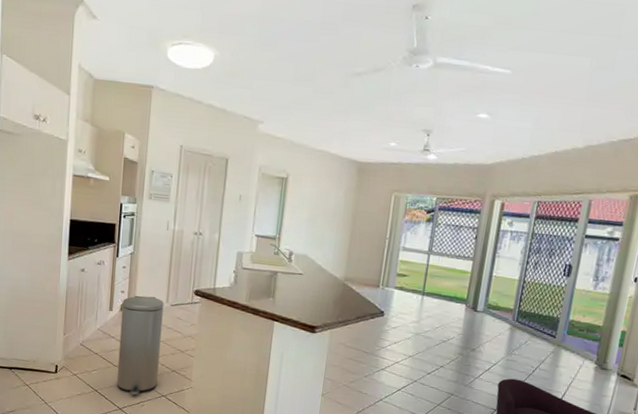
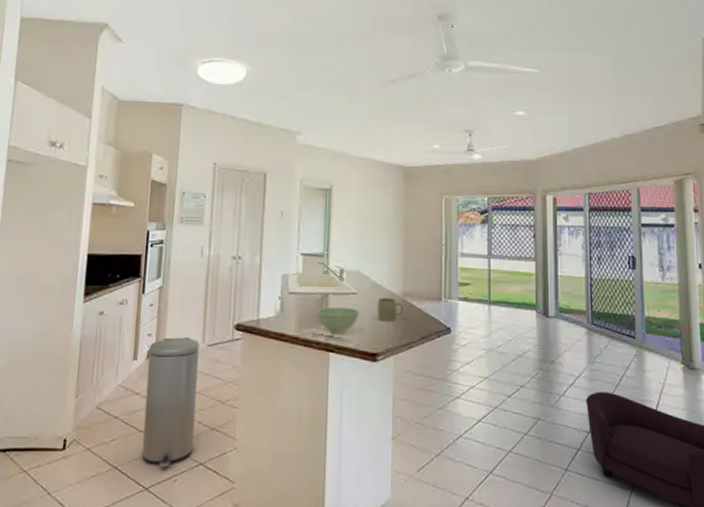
bowl: none [265,283,304,309] -> present [316,307,359,336]
mug: none [319,280,344,302] -> present [377,298,404,322]

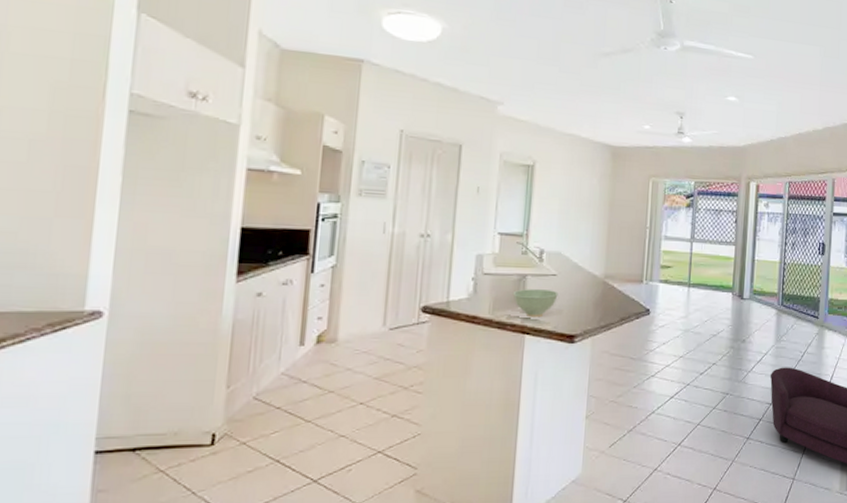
pedal bin: present [141,337,200,467] -> none [309,320,380,458]
mug: present [377,298,404,322] -> none [576,280,605,304]

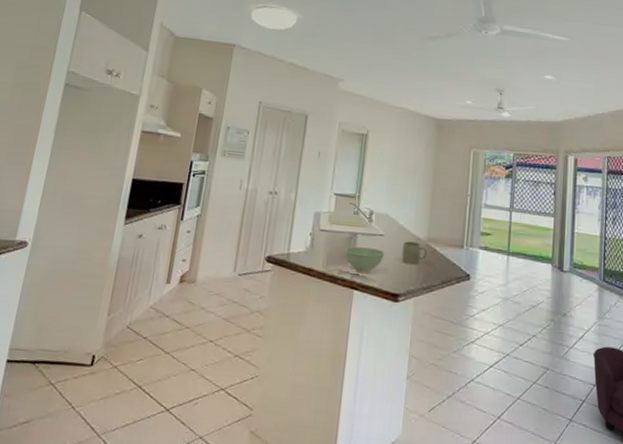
mug: none [576,280,605,304] -> present [401,241,427,265]

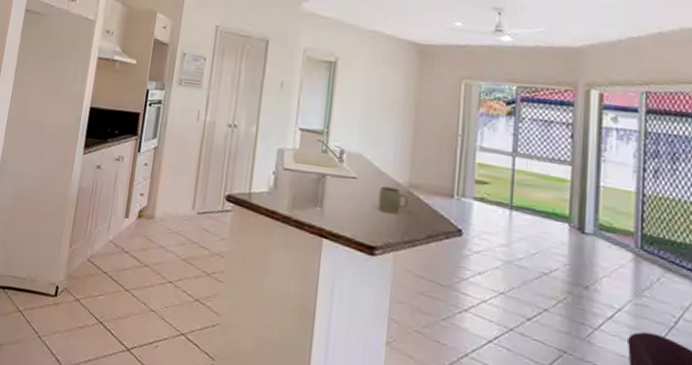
bowl: present [344,246,385,275] -> none [311,189,358,222]

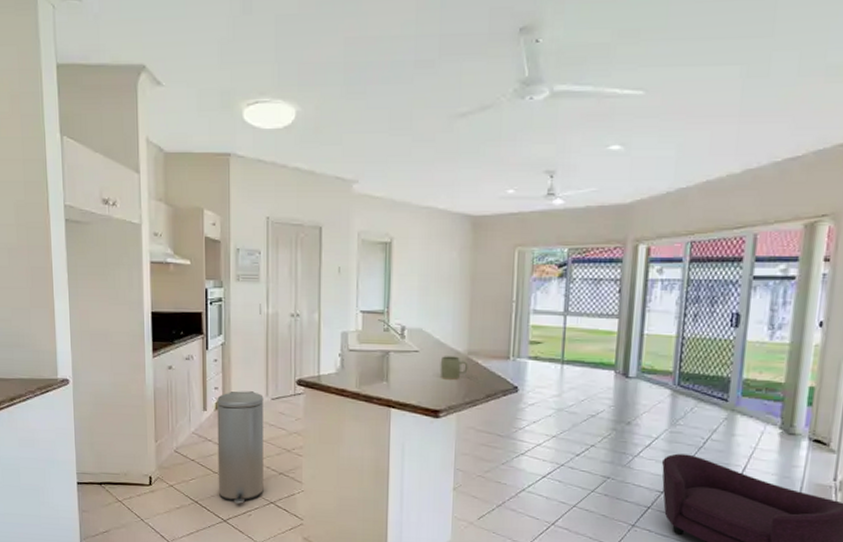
pedal bin: none [126,200,190,331] -> present [217,391,264,504]

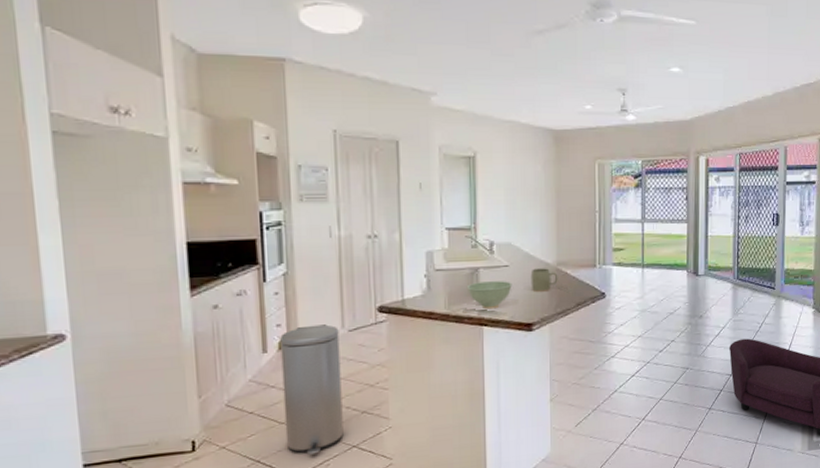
bowl: none [377,365,421,393] -> present [466,281,512,310]

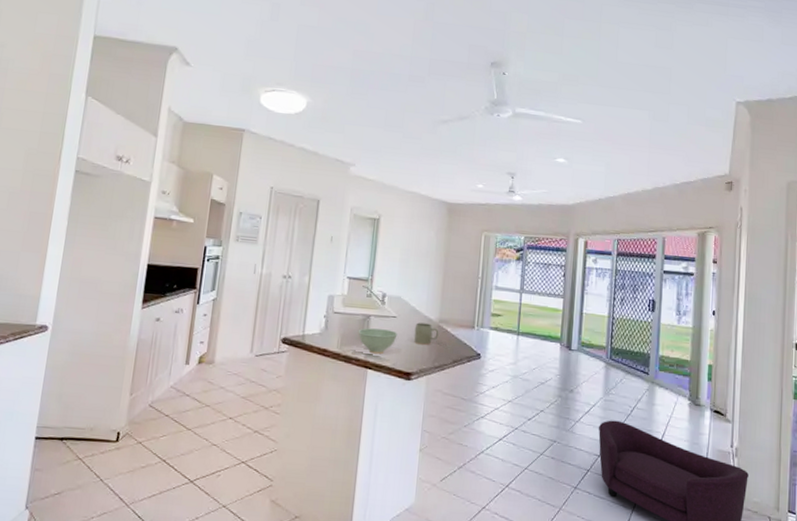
pedal bin: present [280,324,344,455] -> none [188,346,248,463]

